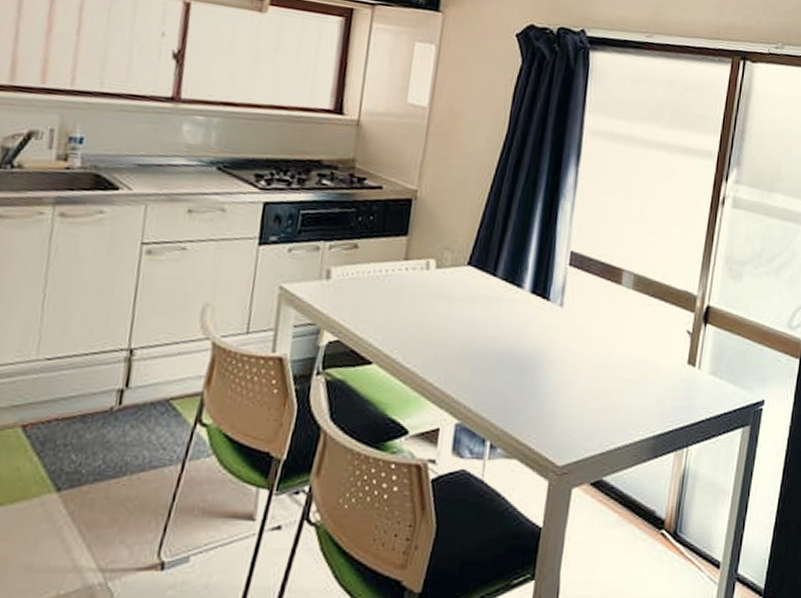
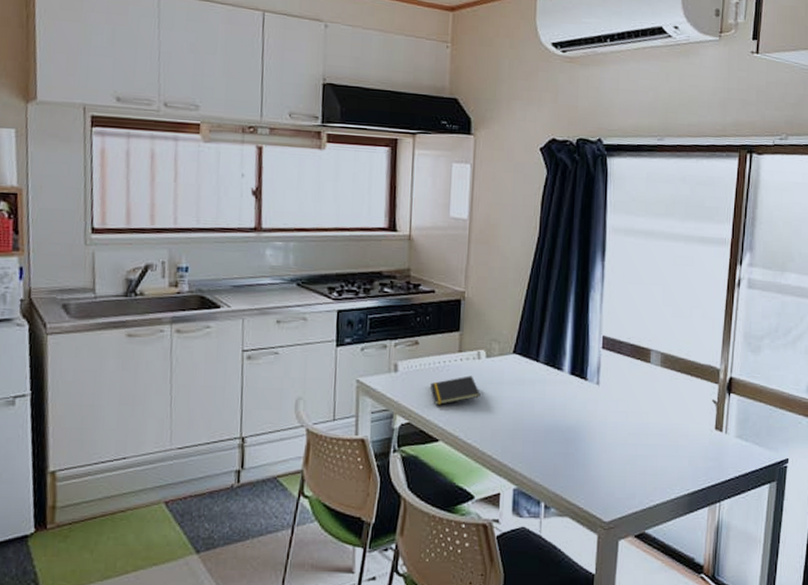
notepad: none [367,288,426,322] -> present [430,375,481,406]

